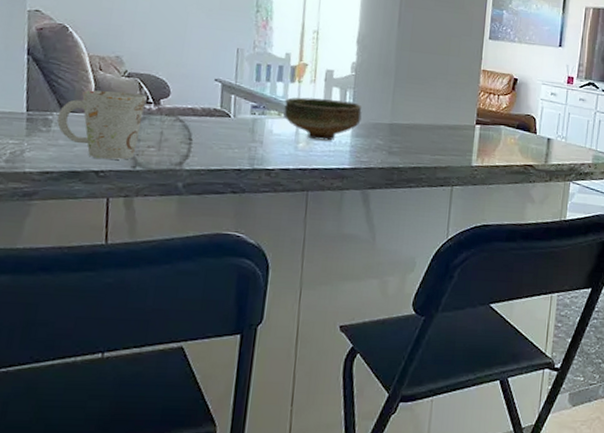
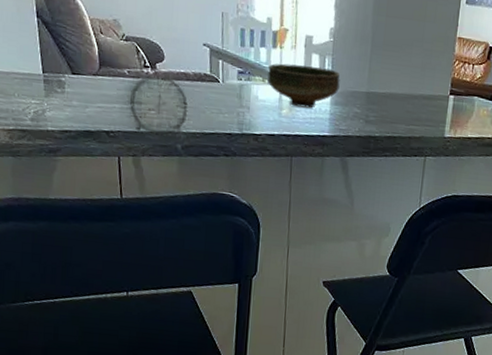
mug: present [56,90,146,160] -> none [68,53,143,121]

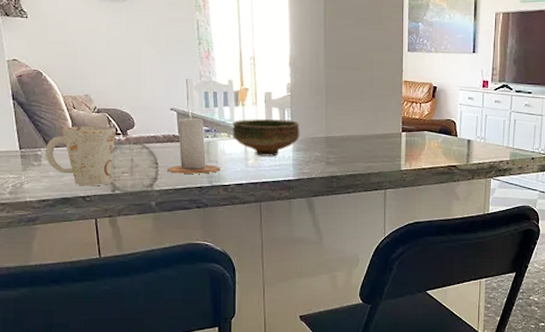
mug: none [68,53,143,121] -> present [45,126,115,186]
candle: none [196,36,252,120] -> present [167,100,220,174]

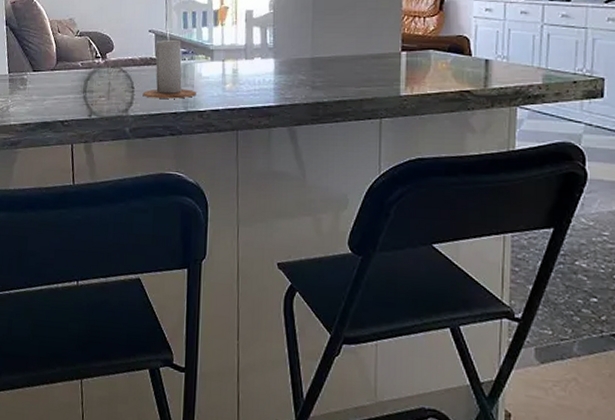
mug: present [45,126,115,186] -> none [30,49,95,111]
bowl: present [232,119,300,157] -> none [210,38,283,80]

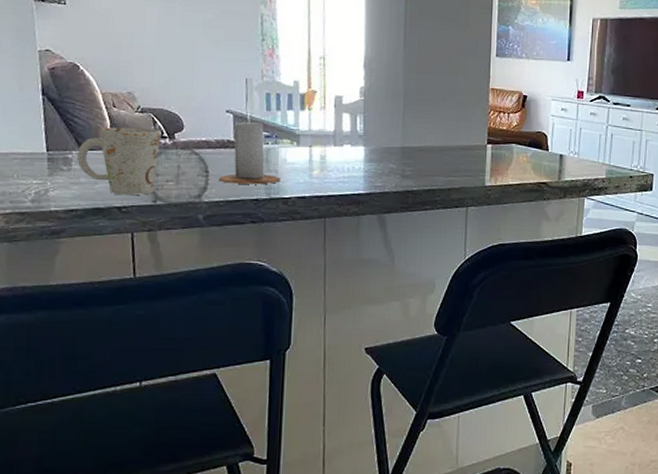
mug: none [30,49,95,111] -> present [76,127,160,196]

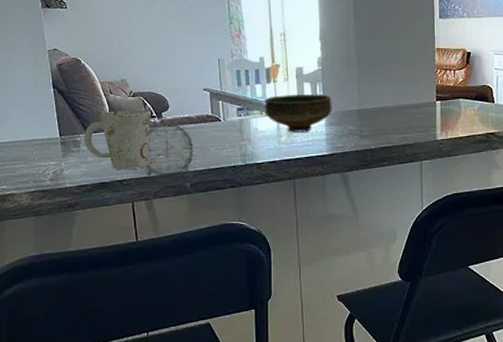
candle: present [219,102,280,185] -> none [201,79,253,154]
bowl: none [296,124,373,167] -> present [265,93,332,132]

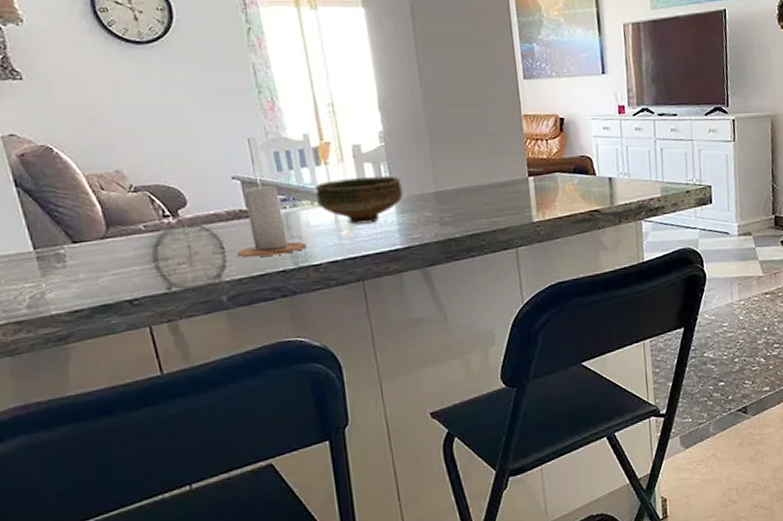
mug: present [83,109,150,170] -> none [69,207,167,287]
candle: none [201,79,253,154] -> present [237,164,307,258]

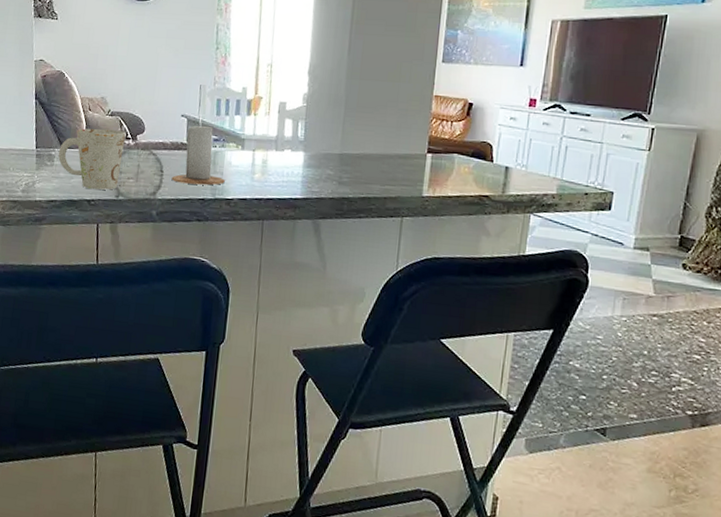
mug: none [69,207,167,287] -> present [58,128,125,190]
bowl: present [315,175,403,225] -> none [241,129,313,172]

